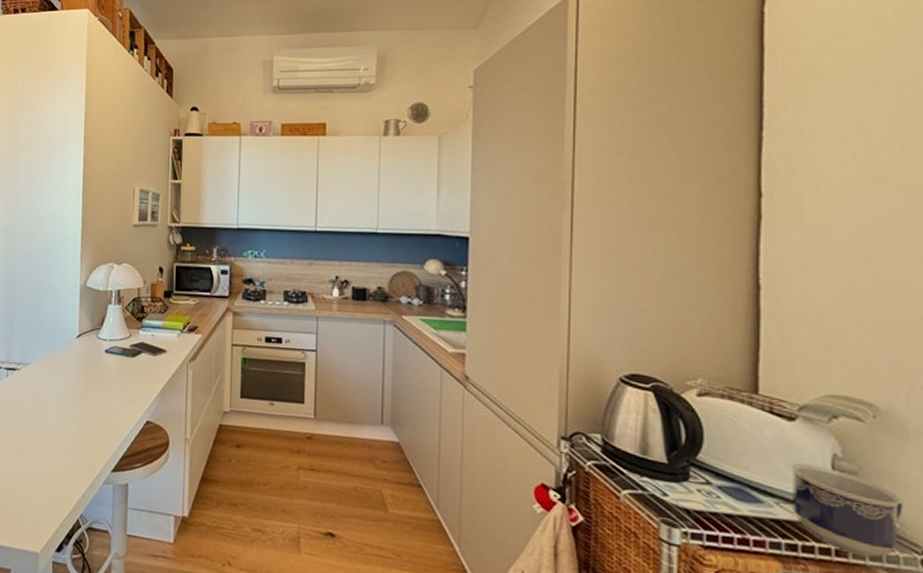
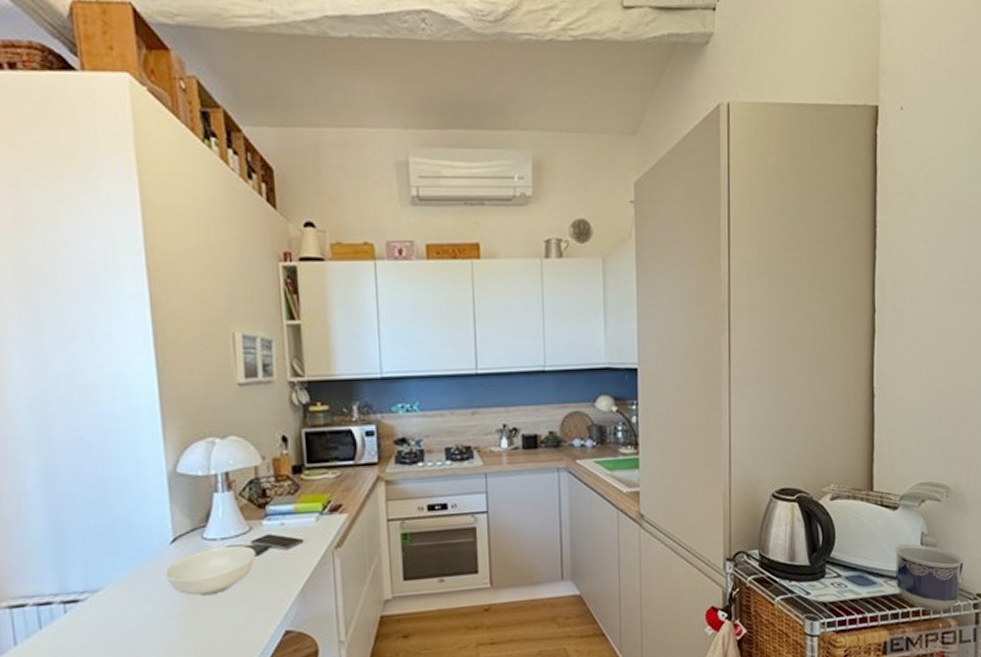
bowl: none [70,345,132,382] -> present [165,545,256,596]

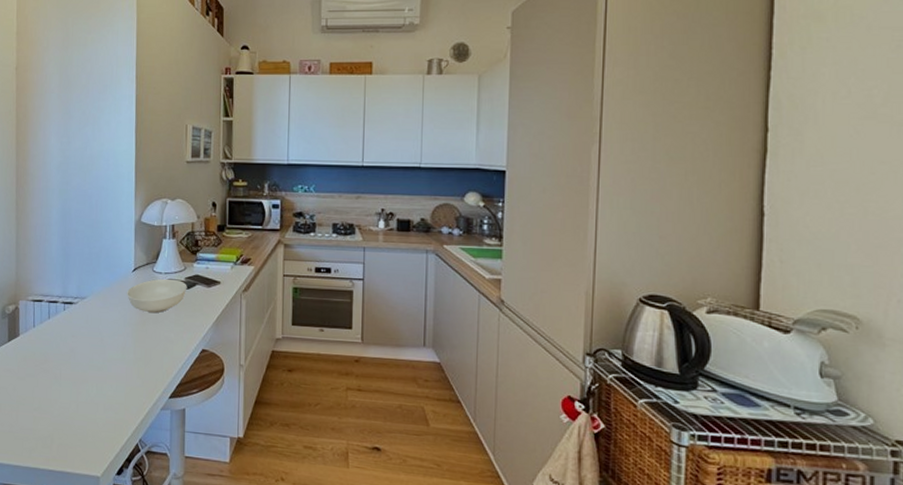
cup: present [895,544,963,612] -> none [784,370,878,451]

